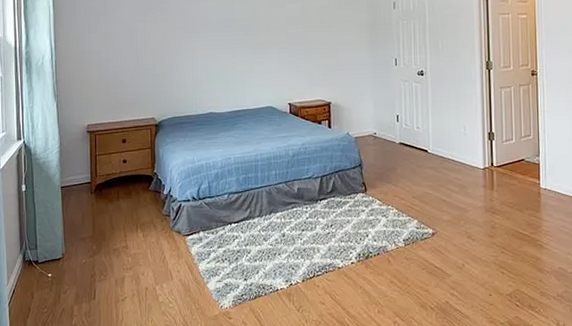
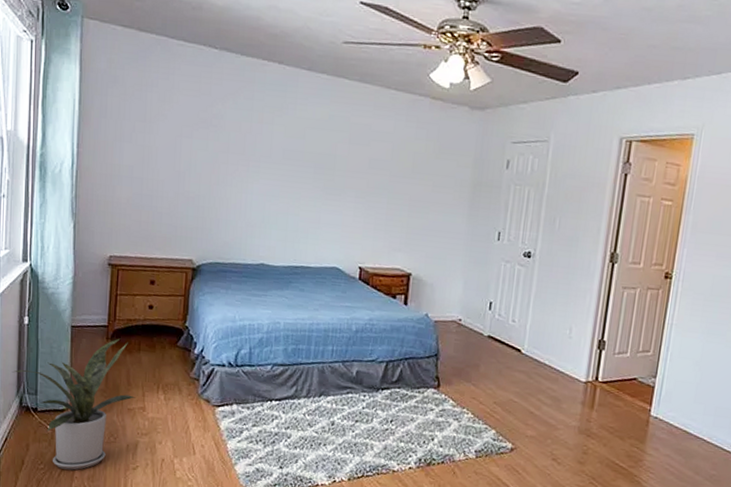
house plant: none [15,191,119,310] -> present [13,338,136,470]

